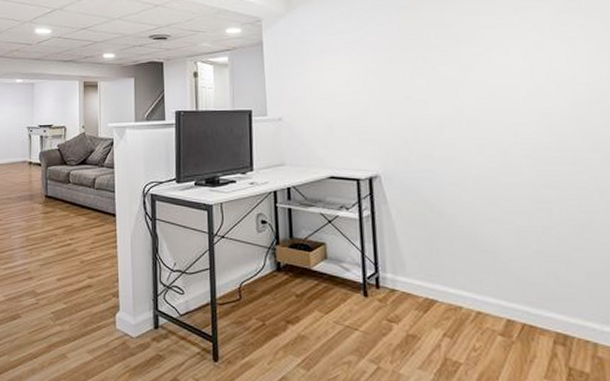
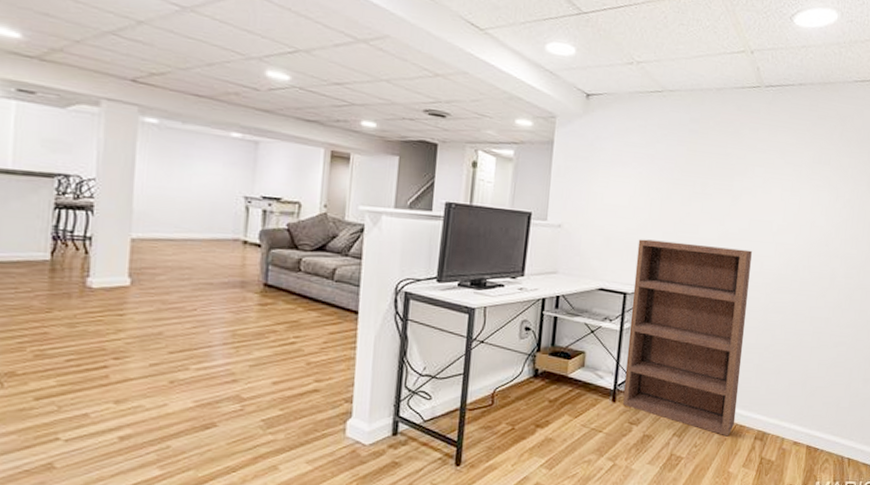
bookcase: none [363,120,522,339] -> present [622,239,752,437]

